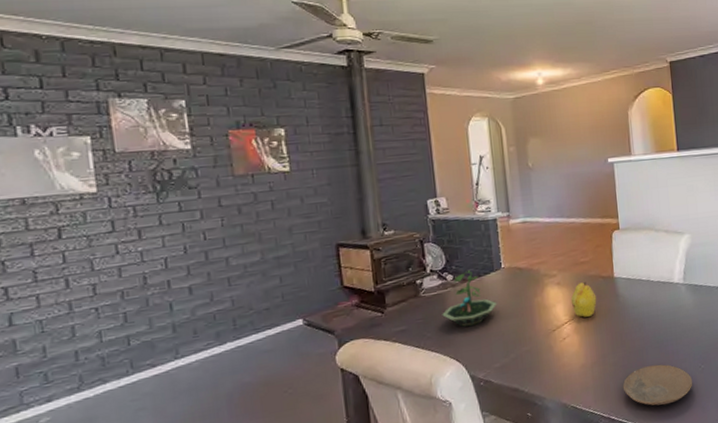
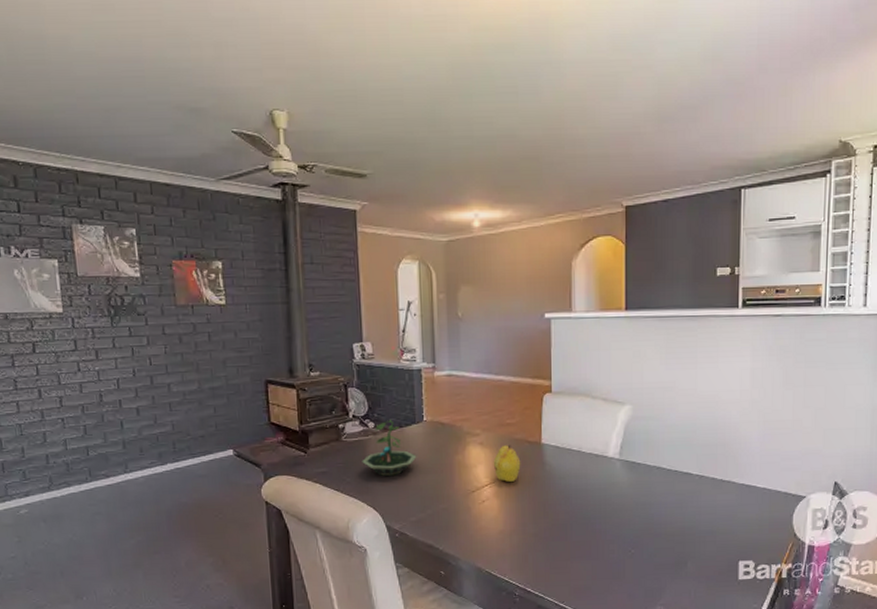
plate: present [622,364,693,406] -> none [541,542,620,586]

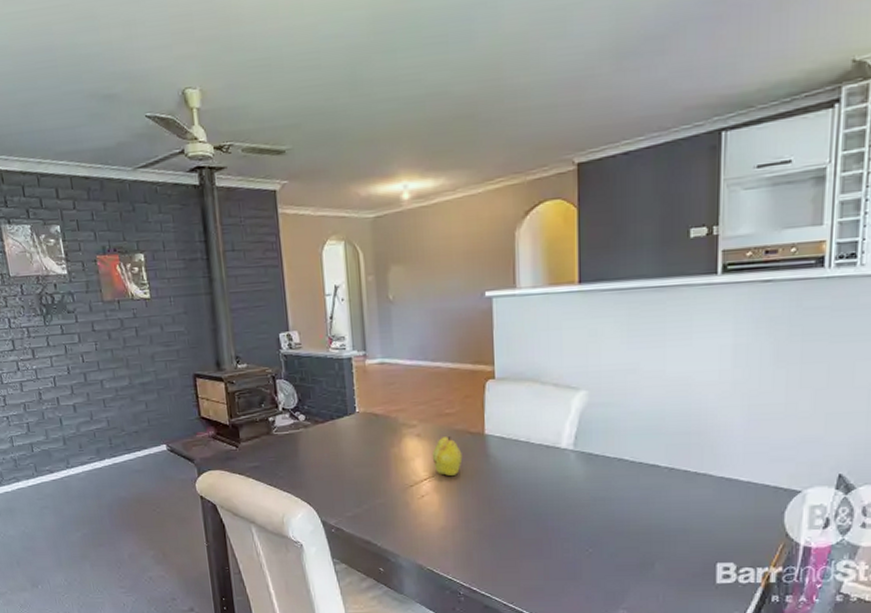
terrarium: present [362,419,417,477] -> none [294,411,351,471]

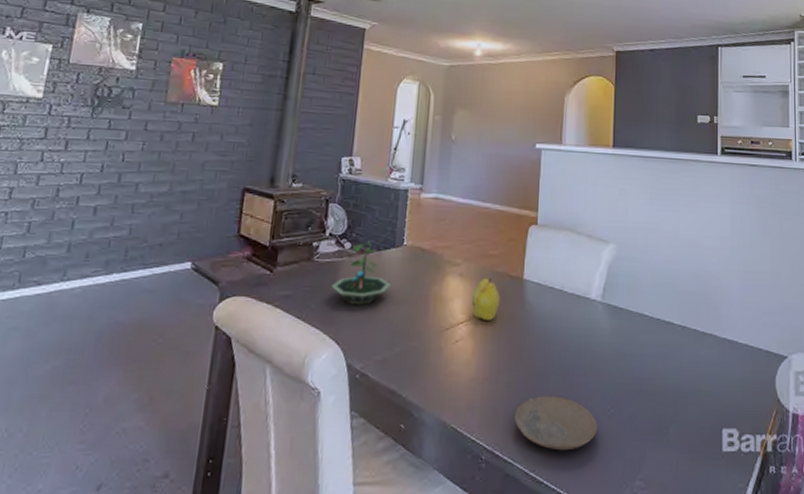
terrarium: none [294,411,351,471] -> present [331,240,392,306]
plate: none [488,540,576,586] -> present [514,396,598,451]

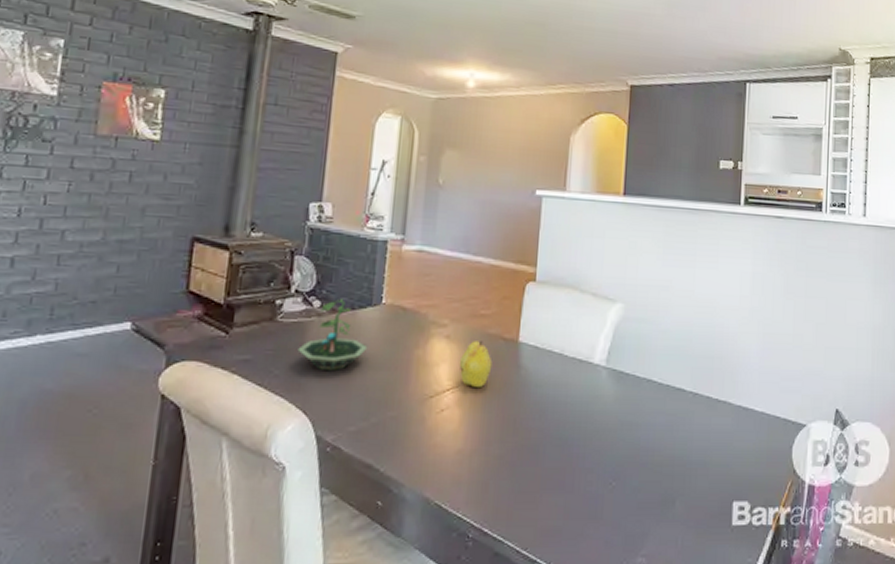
plate: present [514,396,598,451] -> none [505,469,598,527]

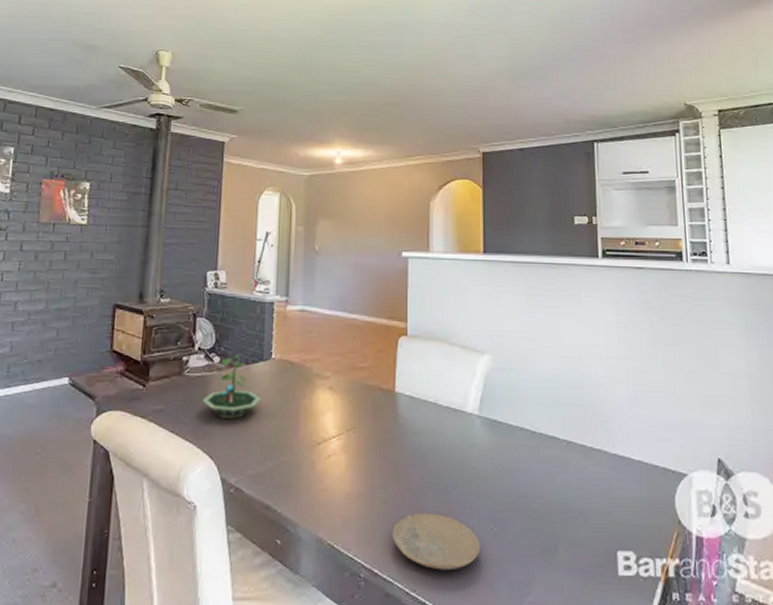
fruit: present [459,341,493,387] -> none [342,391,372,434]
plate: none [505,469,598,527] -> present [391,513,481,571]

